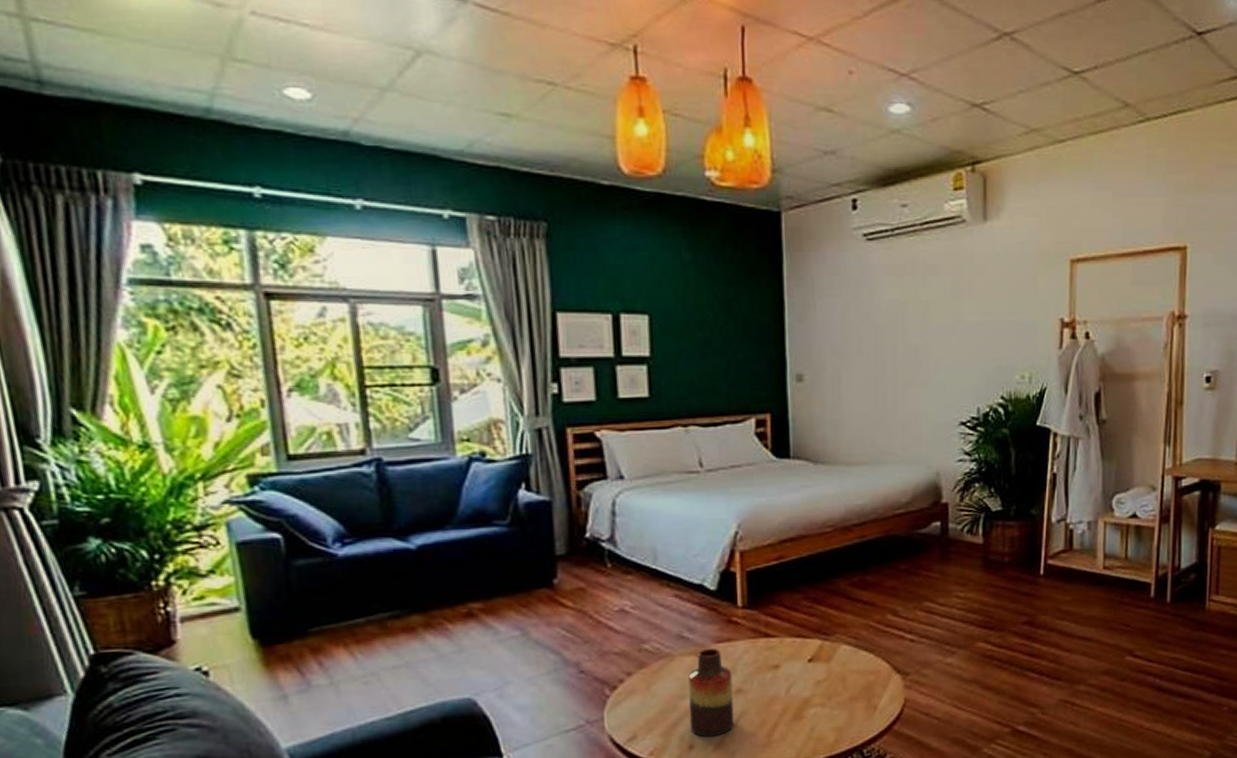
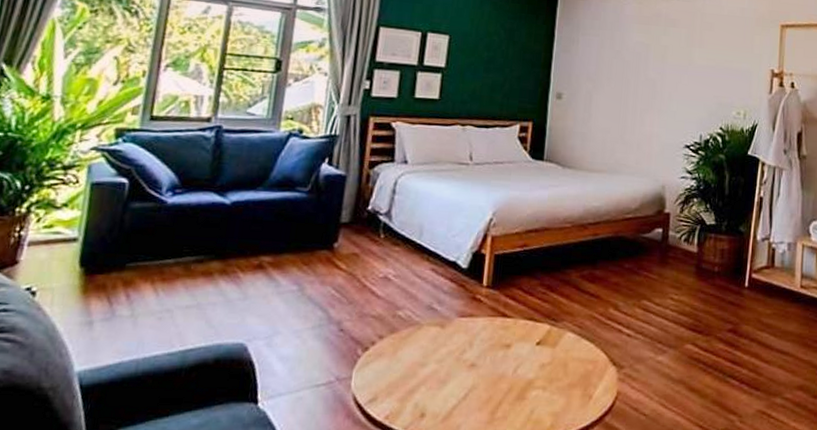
vase: present [688,648,734,738] -> none [424,321,469,408]

